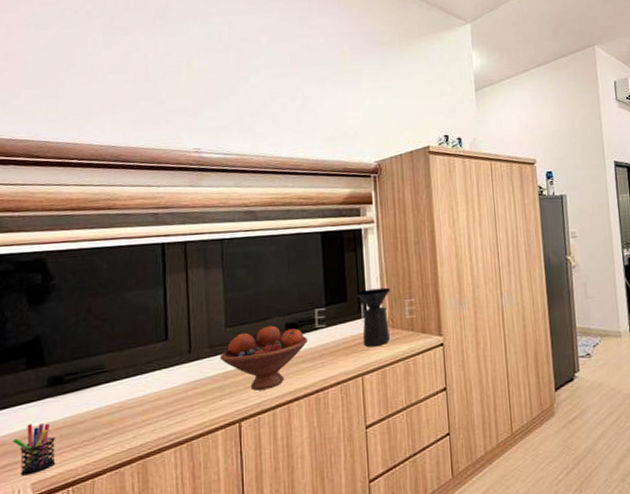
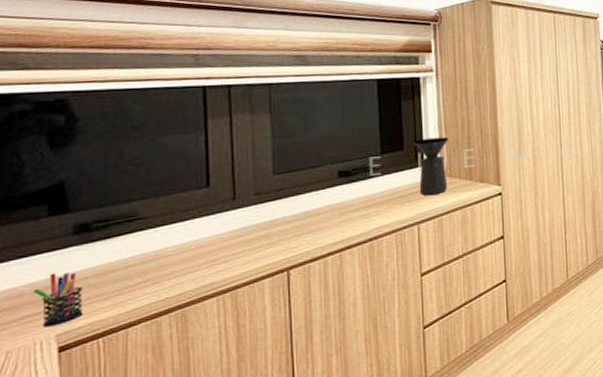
fruit bowl: present [220,325,308,391] -> none [268,173,362,239]

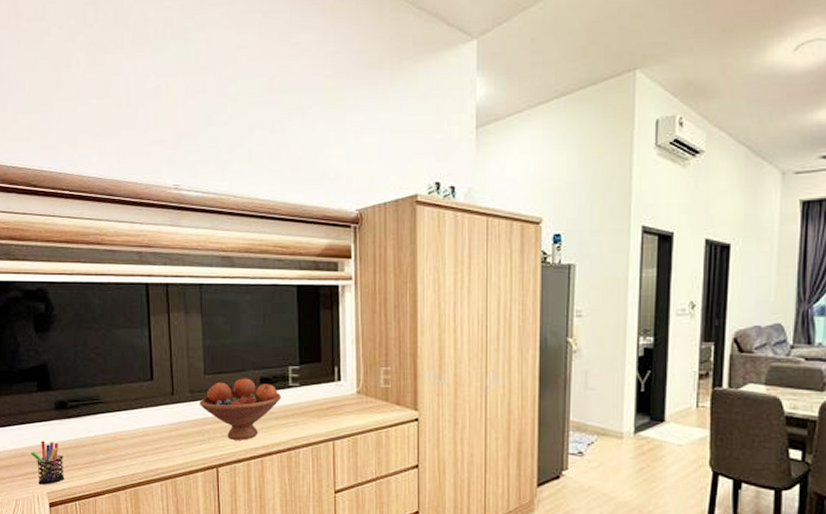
fruit bowl: none [268,173,362,239] -> present [200,378,282,440]
coffee maker: present [413,136,449,196] -> none [331,351,366,413]

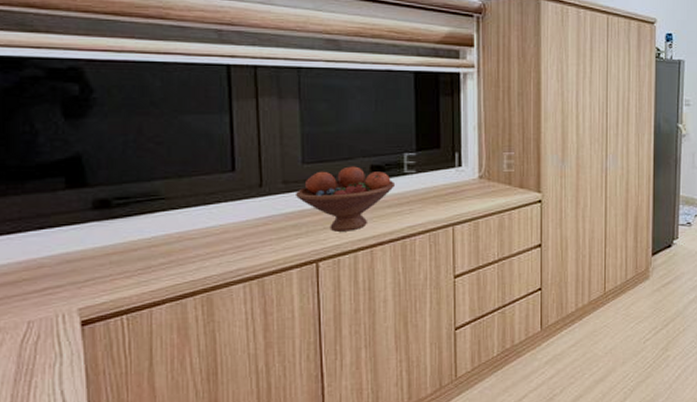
pen holder: present [31,440,65,485] -> none [53,247,106,301]

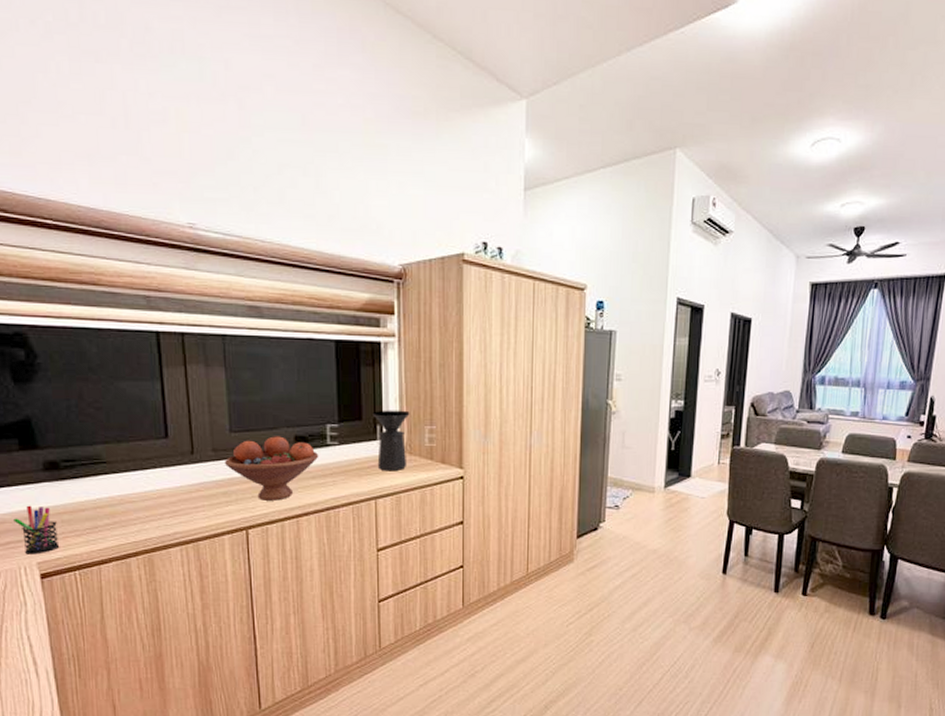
pen holder: none [53,247,106,301] -> present [13,505,60,555]
coffee maker: none [451,138,489,198] -> present [372,410,410,472]

